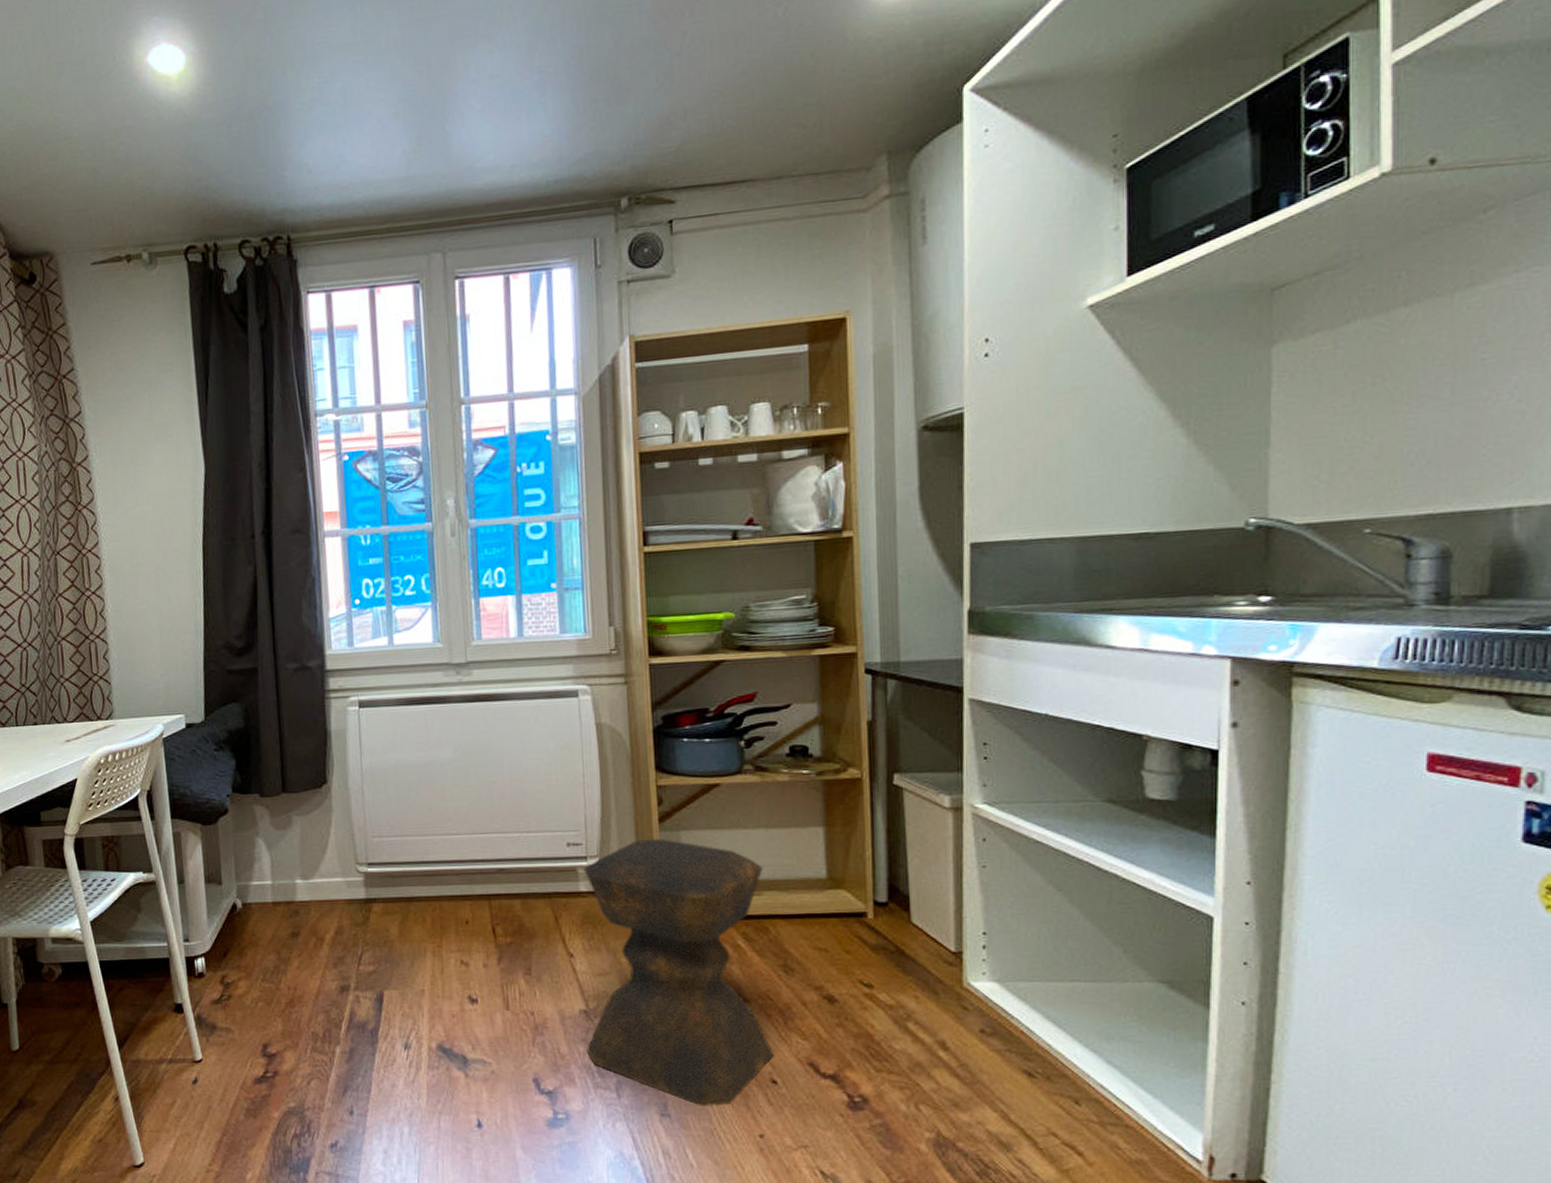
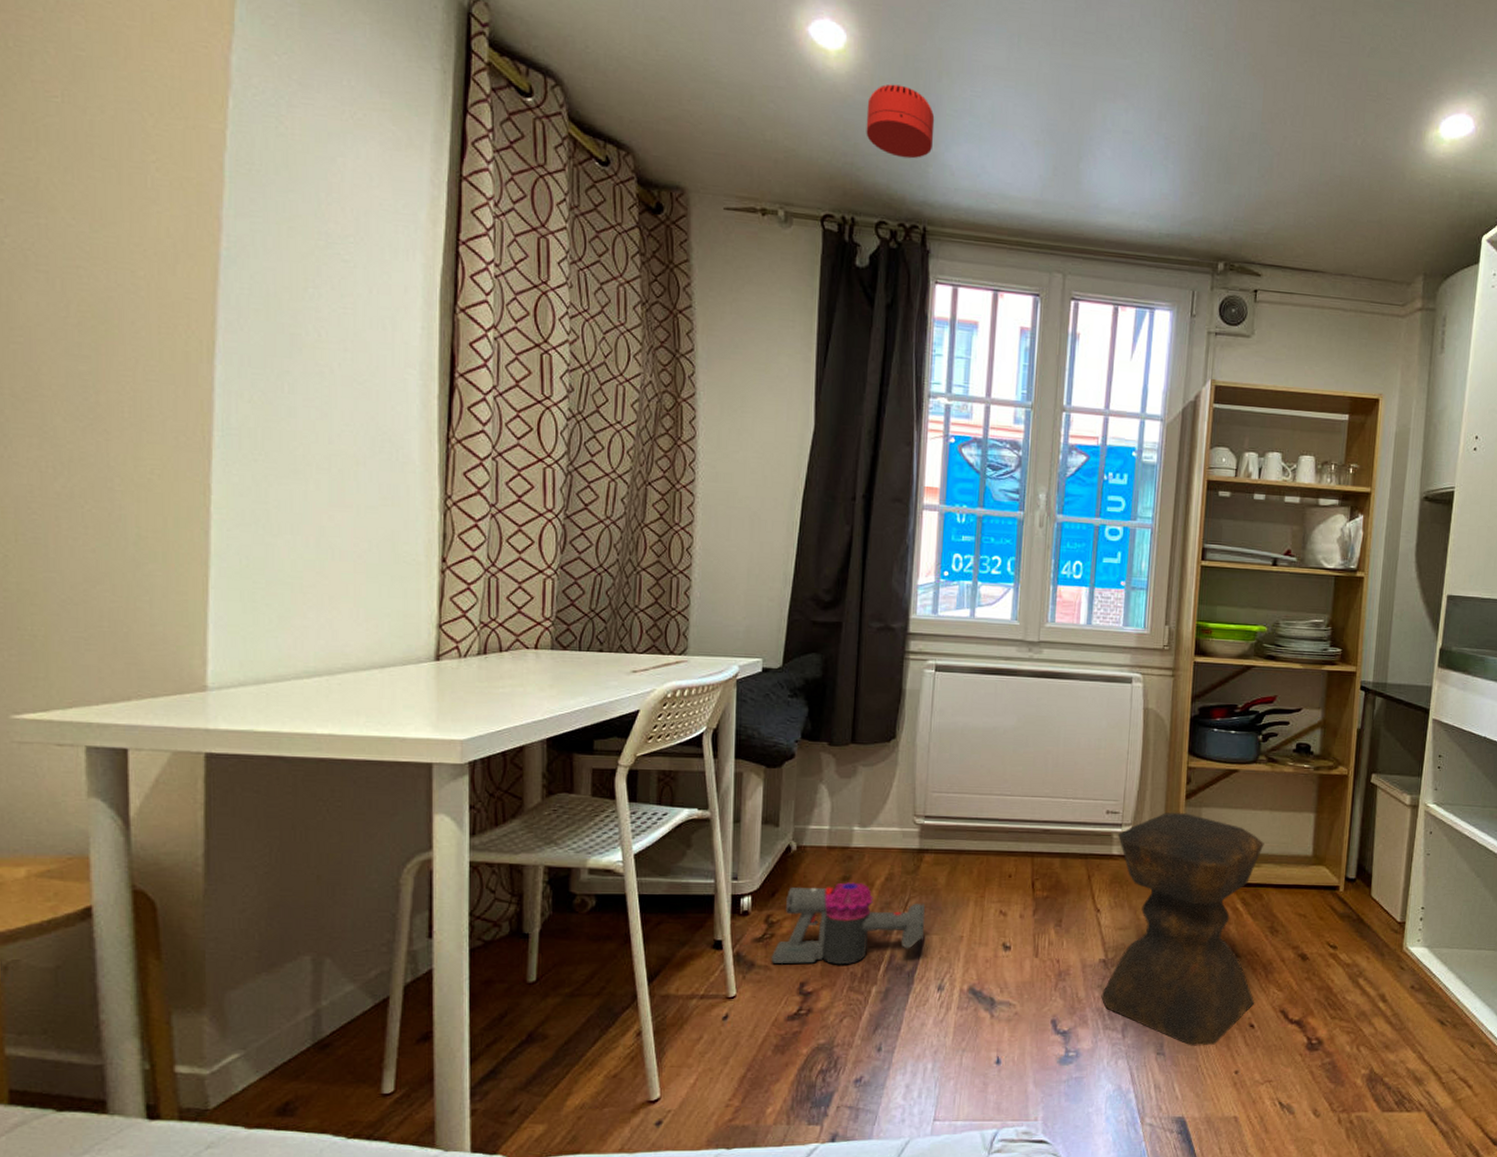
smoke detector: none [214,91,286,169] -> present [866,84,935,159]
vacuum cleaner: none [231,937,383,1025] -> present [771,881,926,965]

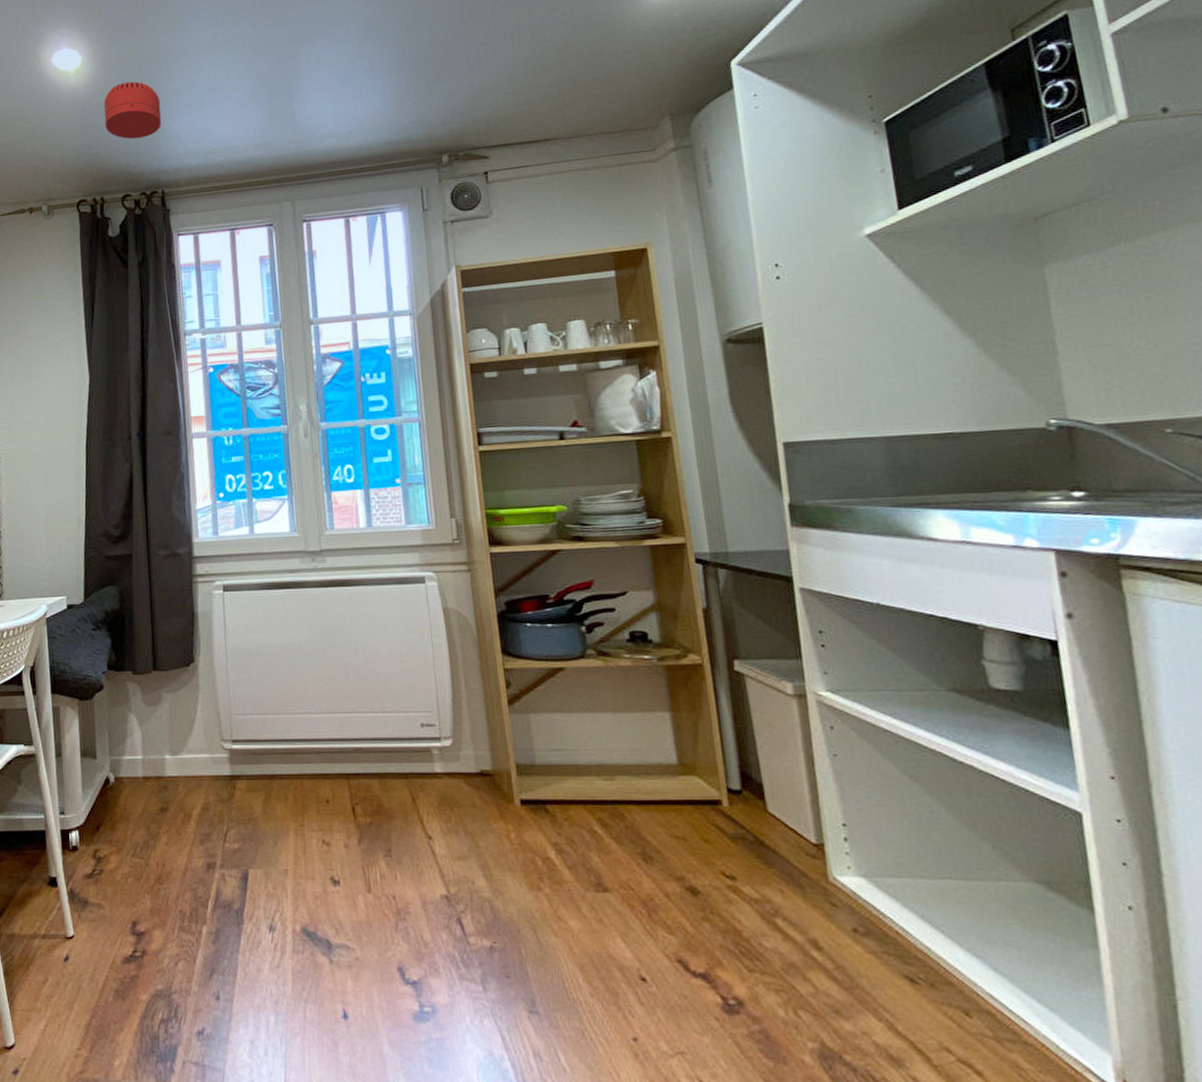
vacuum cleaner: present [771,881,926,965] -> none [102,812,247,903]
stool: present [1101,812,1265,1046] -> none [439,720,642,1004]

